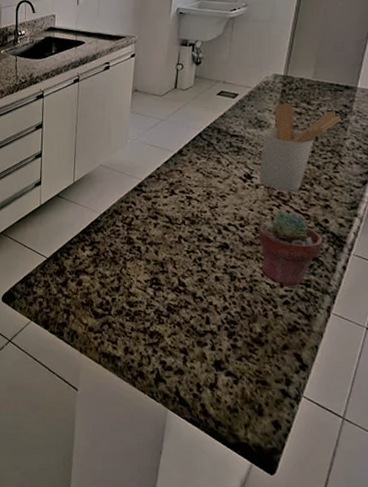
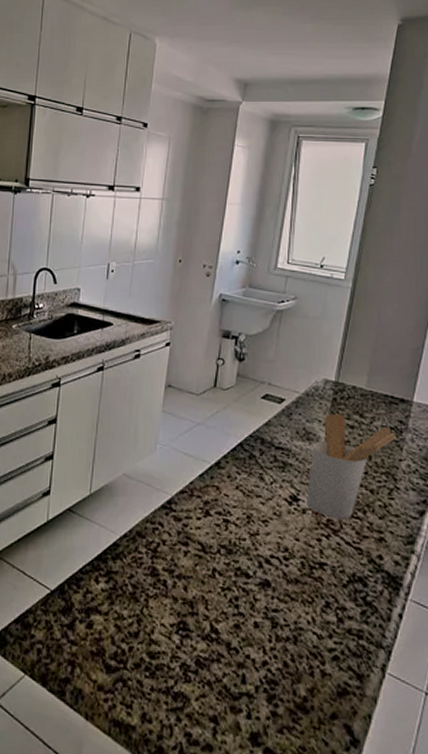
potted succulent: present [258,212,323,288] -> none [304,544,377,640]

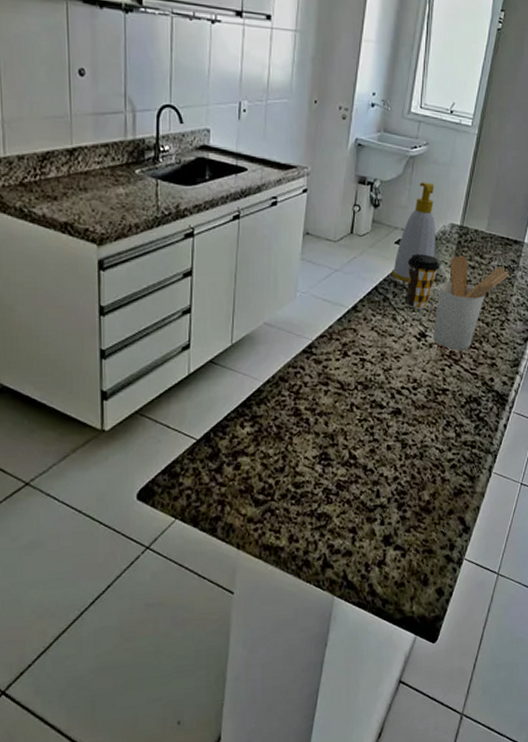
soap bottle: none [258,336,307,439] -> present [392,182,436,282]
coffee cup: none [274,410,313,469] -> present [406,254,440,309]

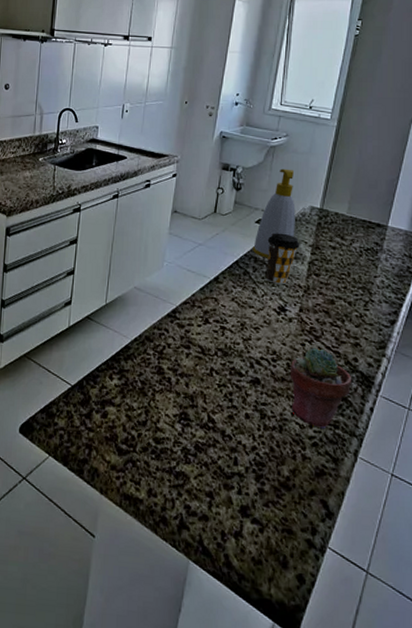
potted succulent: none [430,372,488,451] -> present [289,348,352,429]
utensil holder: present [433,256,509,350] -> none [293,236,372,327]

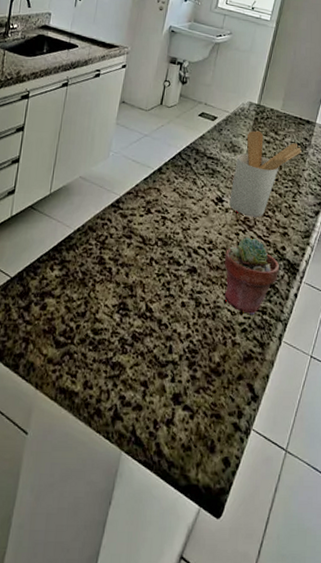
soap bottle: present [252,168,296,258] -> none [194,65,236,151]
coffee cup: present [265,233,300,284] -> none [205,126,238,176]
utensil holder: none [293,236,372,327] -> present [229,130,302,217]

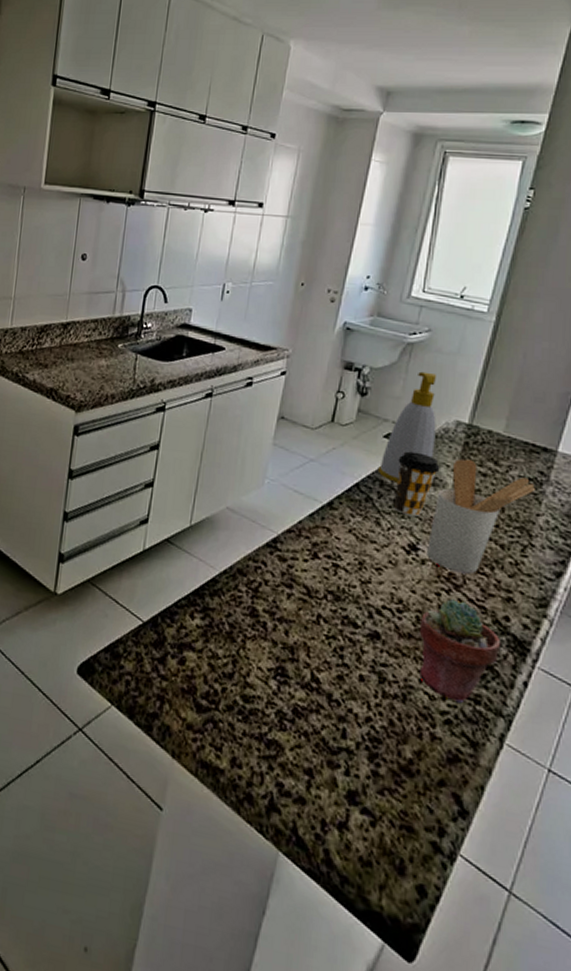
soap bottle: none [194,65,236,151] -> present [377,371,437,483]
coffee cup: none [205,126,238,176] -> present [393,451,440,516]

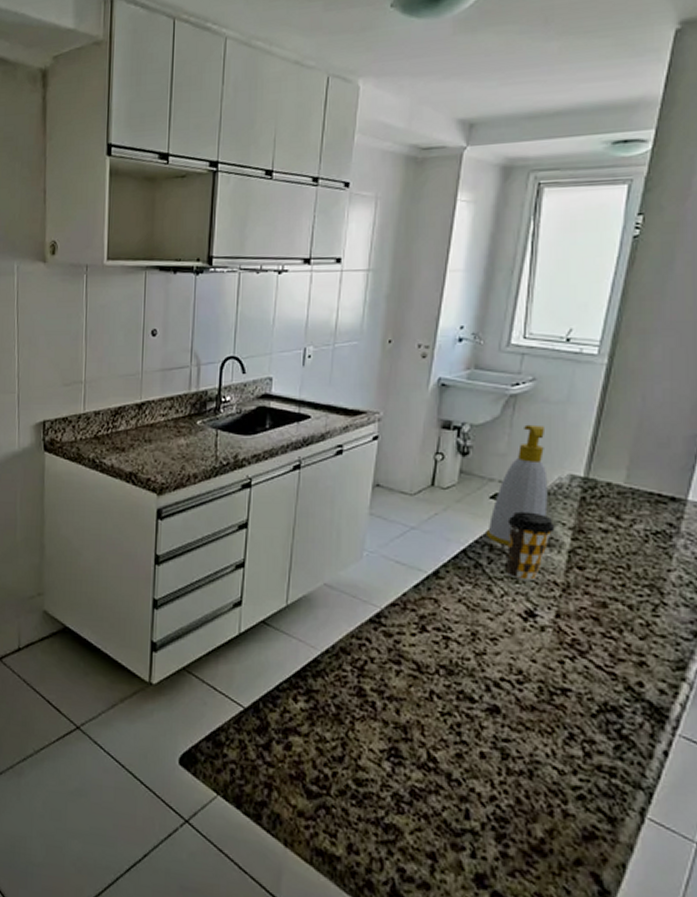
potted succulent: present [419,599,501,704] -> none [542,667,636,777]
utensil holder: present [427,459,535,574] -> none [546,515,664,639]

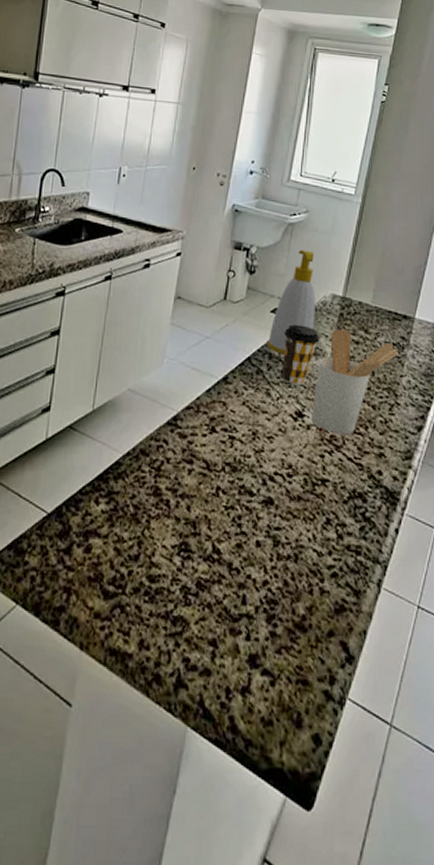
utensil holder: none [546,515,664,639] -> present [311,329,398,435]

